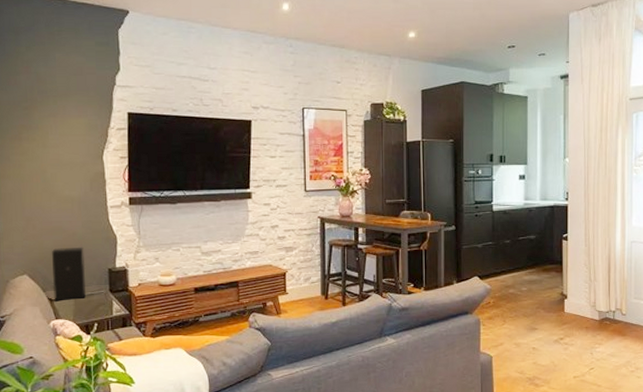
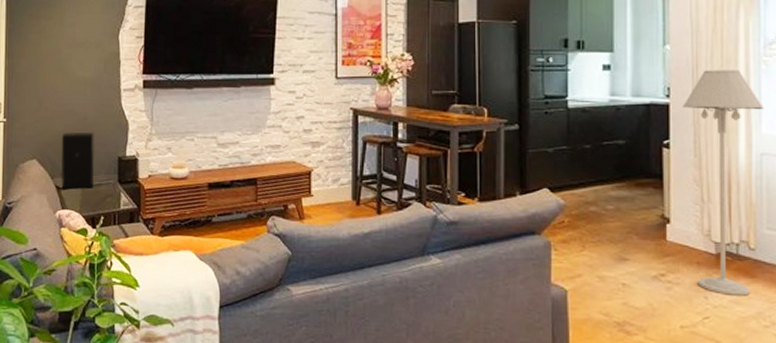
floor lamp: none [577,177,634,350] -> present [682,70,764,296]

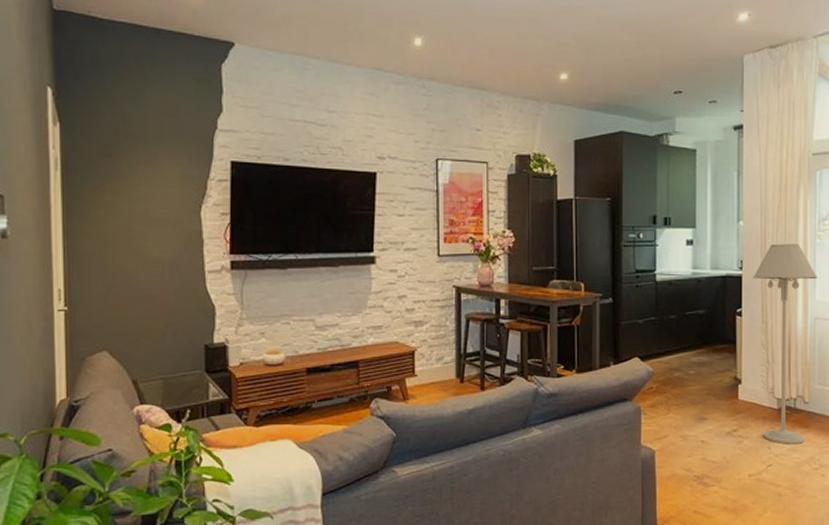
speaker: present [60,132,95,190] -> none [136,318,178,383]

